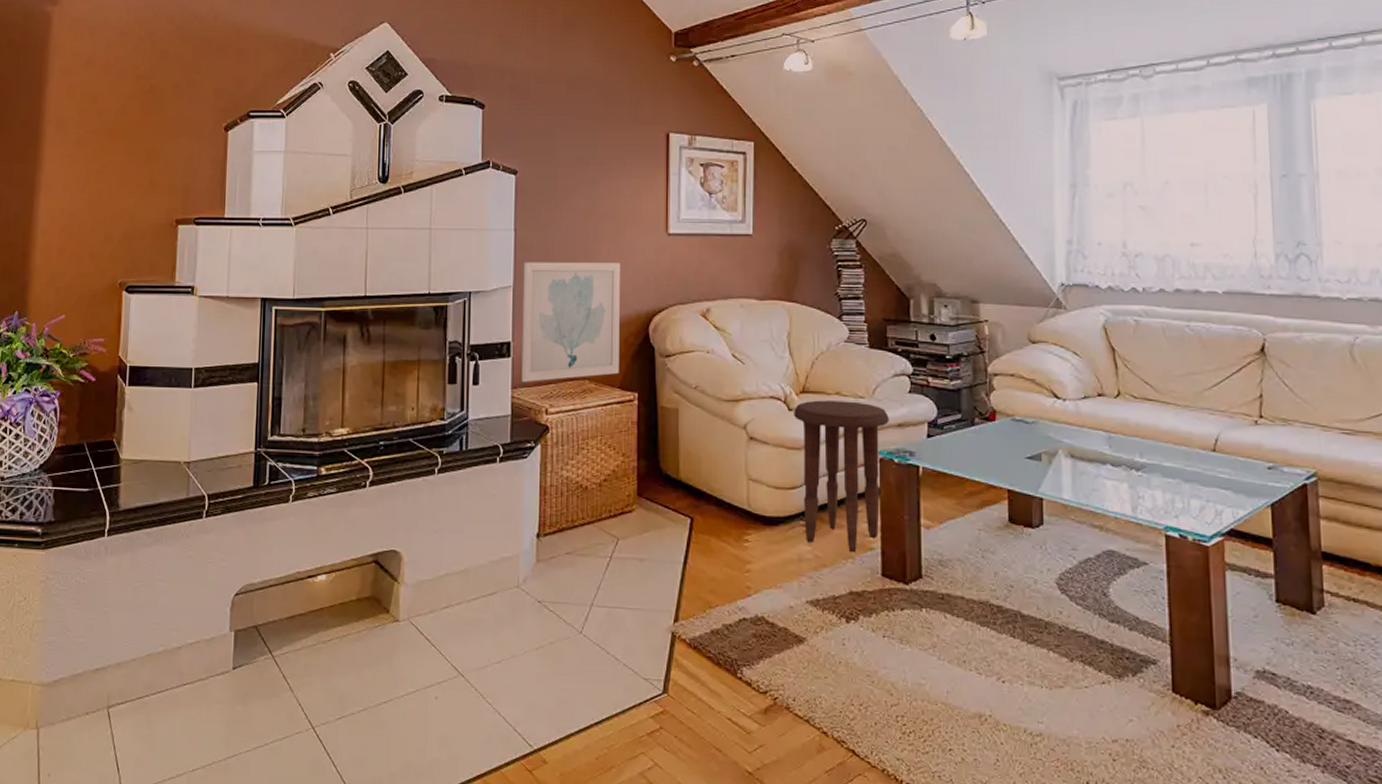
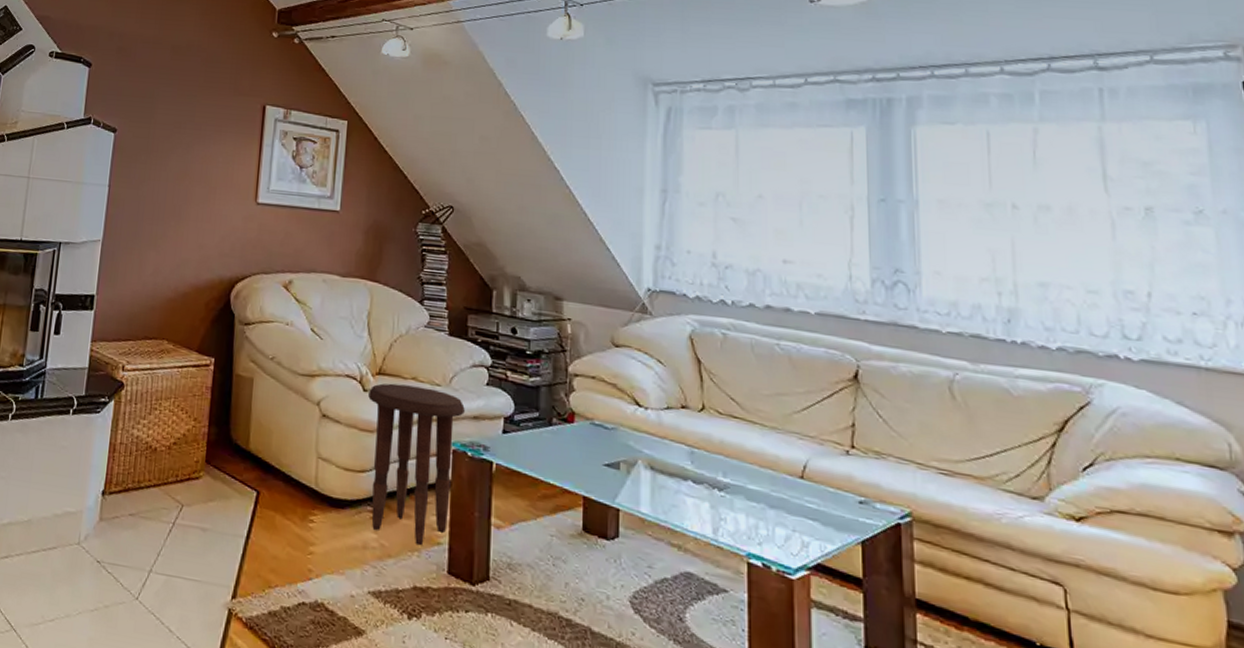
wall art: present [521,262,620,382] -> none [101,218,208,338]

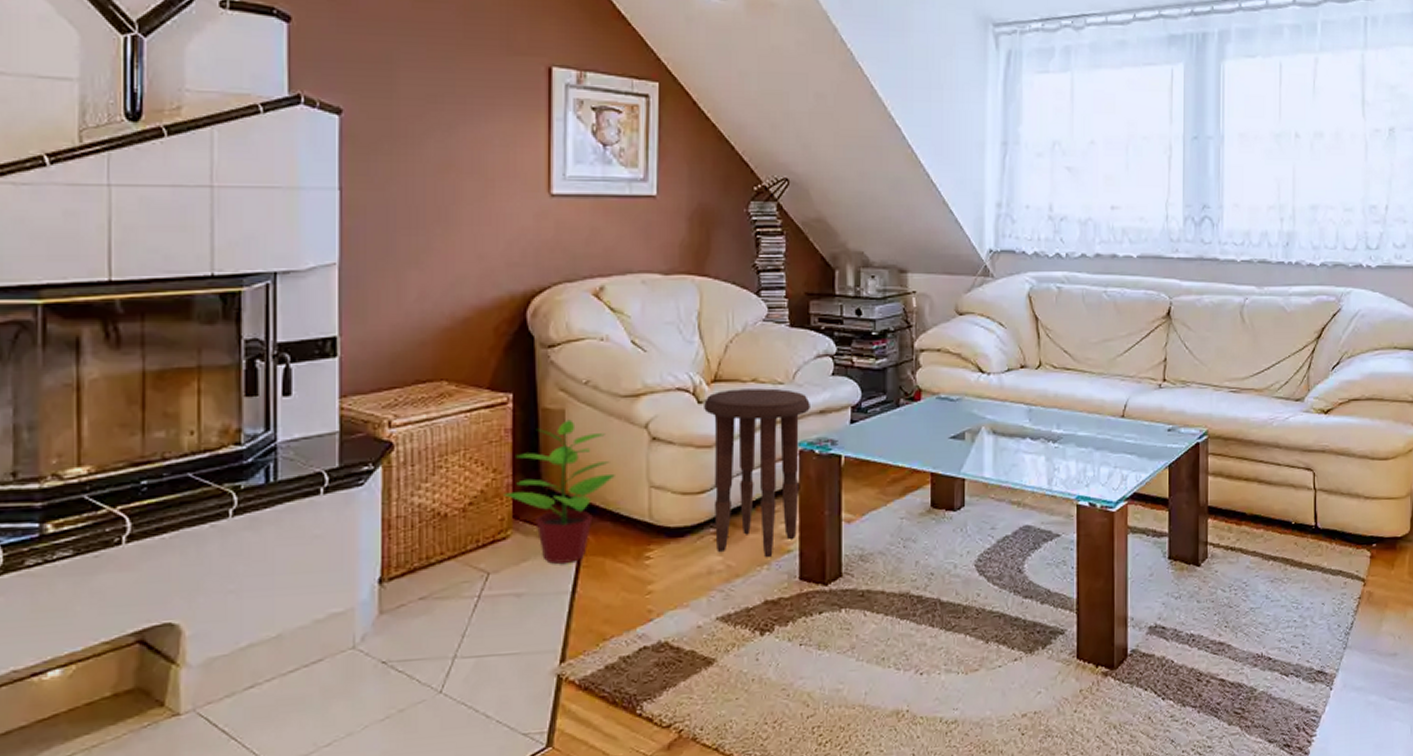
potted plant: none [200,385,290,512] -> present [504,418,615,565]

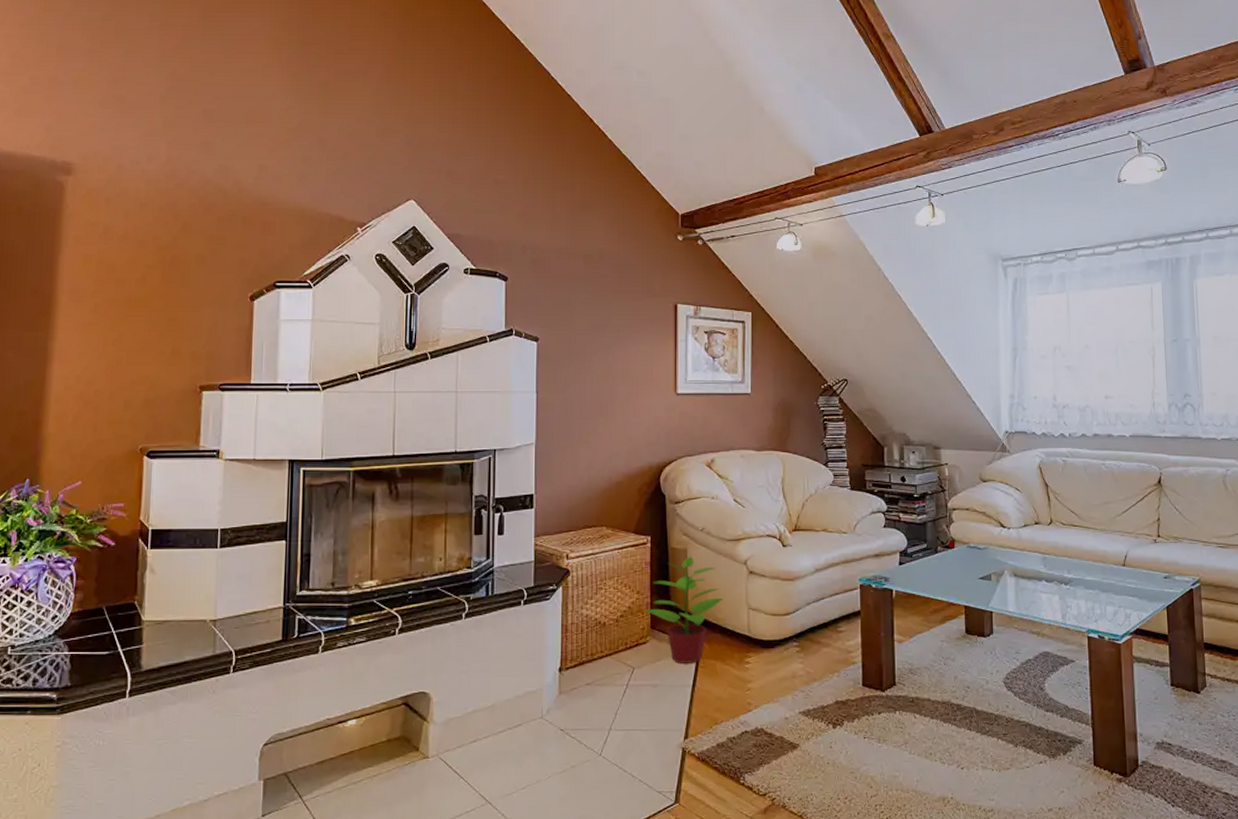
side table: present [704,388,810,558] -> none [787,536,868,668]

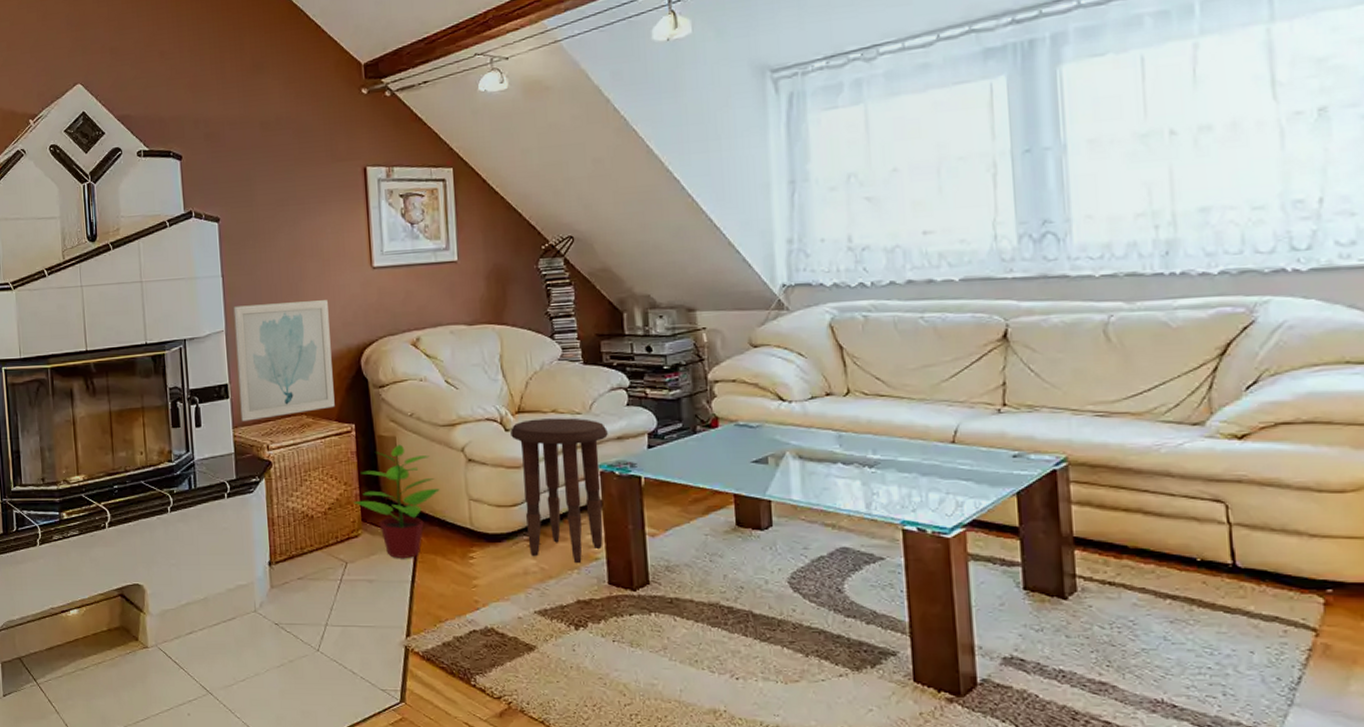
wall art: none [544,420,634,530] -> present [233,300,335,421]
side table: none [787,536,868,668] -> present [510,418,608,564]

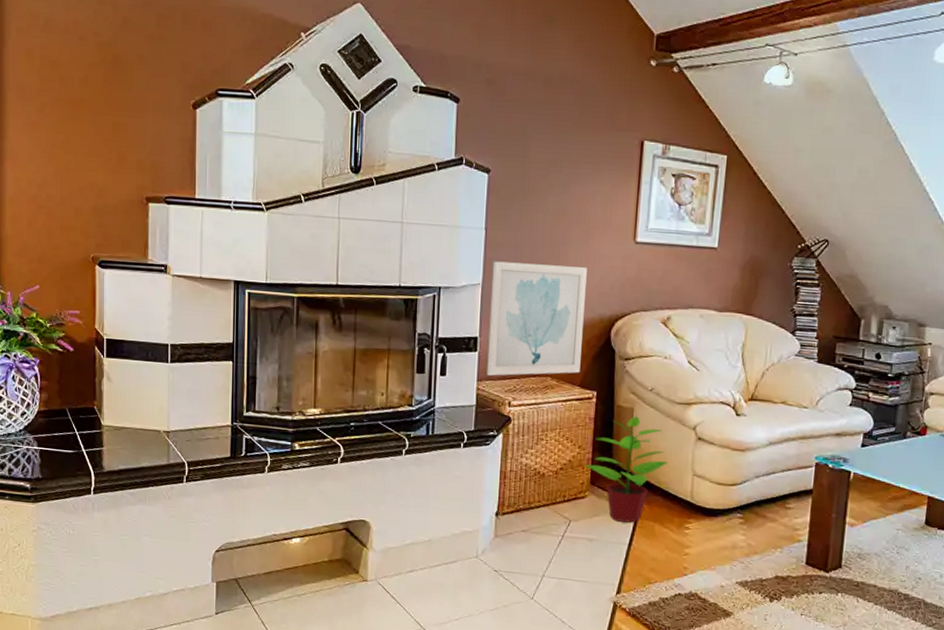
side table: present [510,418,608,564] -> none [741,407,829,544]

